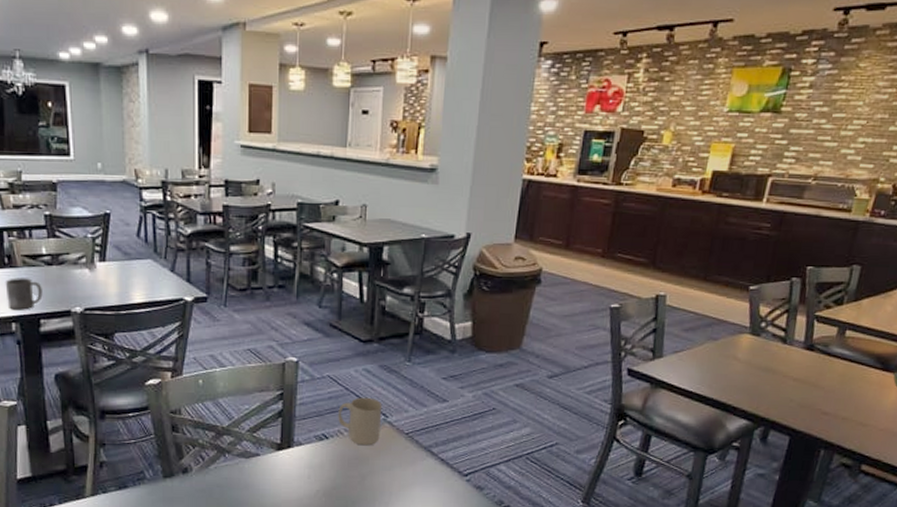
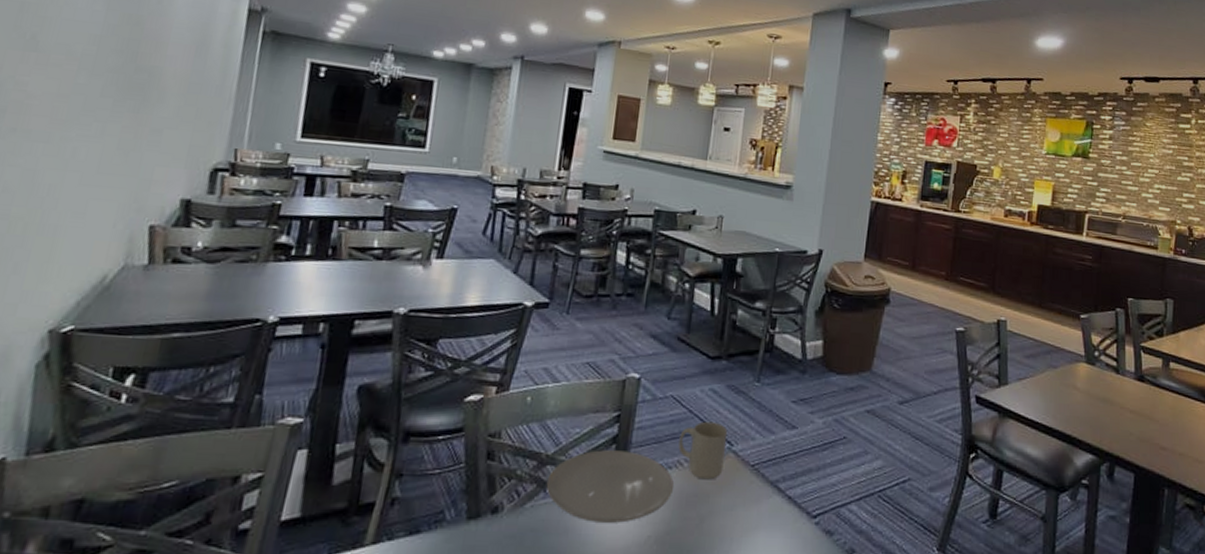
mug: present [5,278,43,310] -> none [319,271,365,309]
plate: none [225,422,336,480] -> present [546,450,674,523]

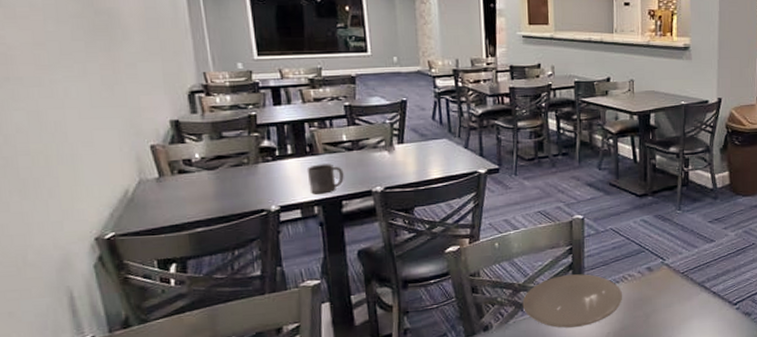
mug: none [319,271,365,309] -> present [307,164,344,194]
cup: present [678,421,728,480] -> none [622,244,660,288]

